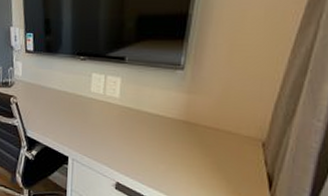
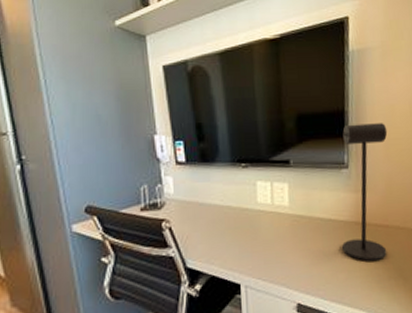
desk lamp: none [166,27,234,160] -> present [342,123,388,262]

